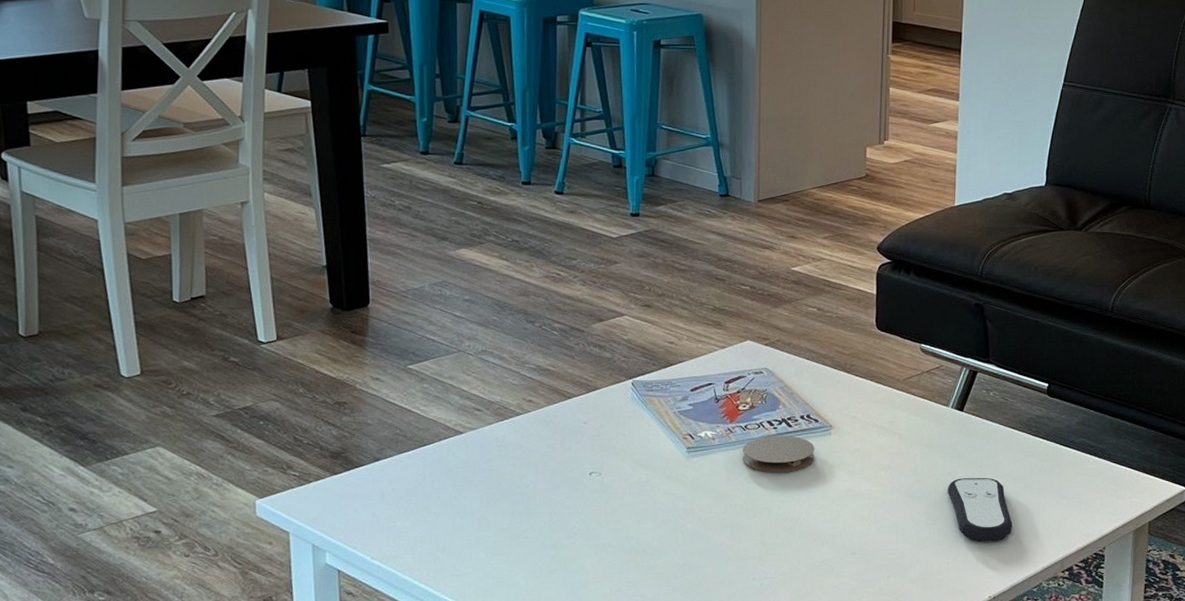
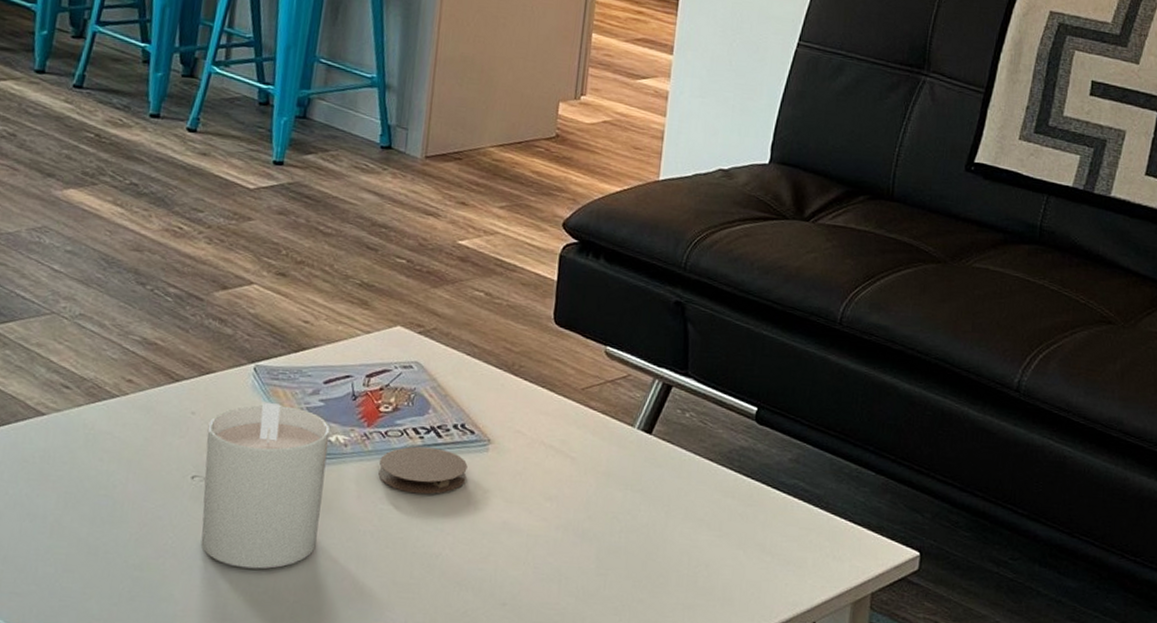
candle: none [598,410,700,541] -> present [201,403,331,570]
remote control: present [947,478,1013,542] -> none [624,518,703,604]

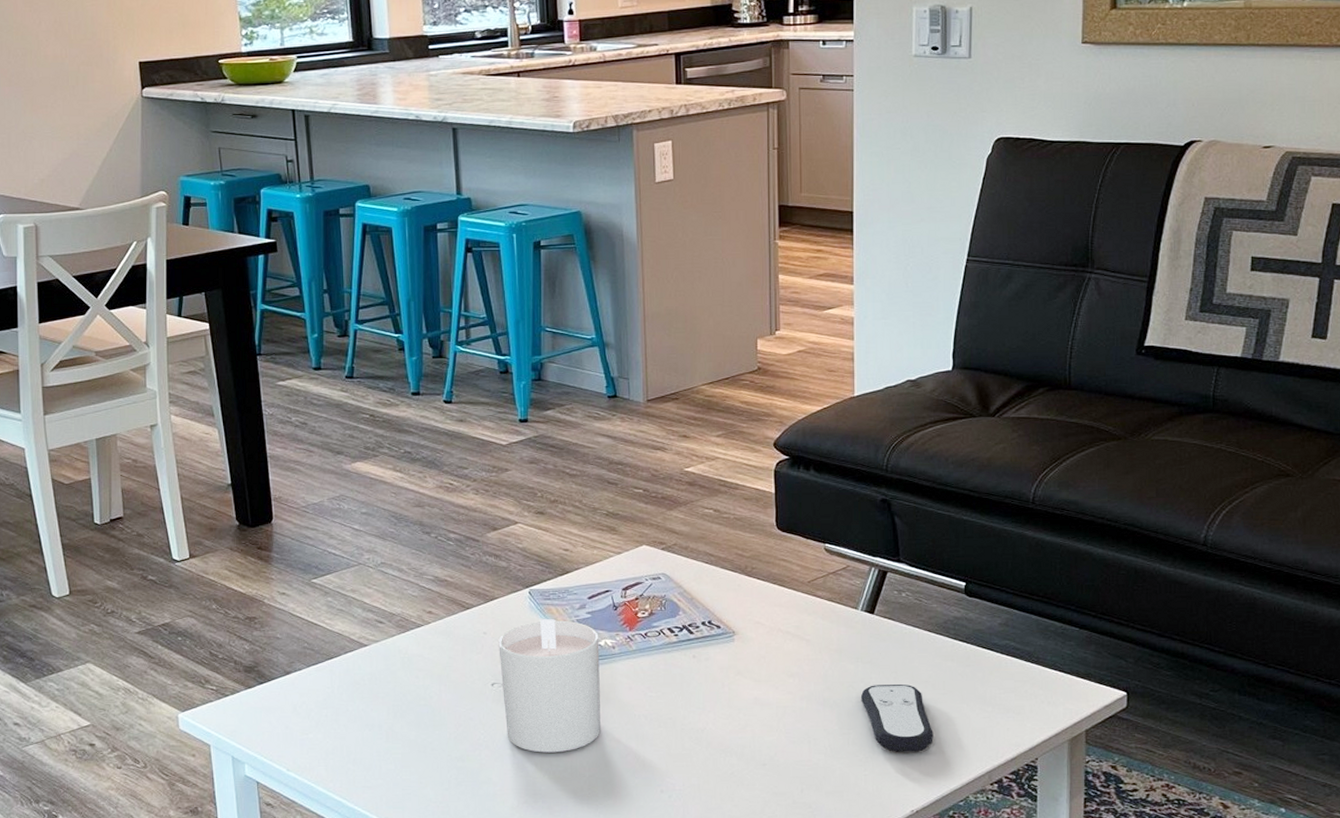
coaster: present [378,446,468,494] -> none [644,643,719,682]
remote control: none [624,518,703,604] -> present [860,685,933,752]

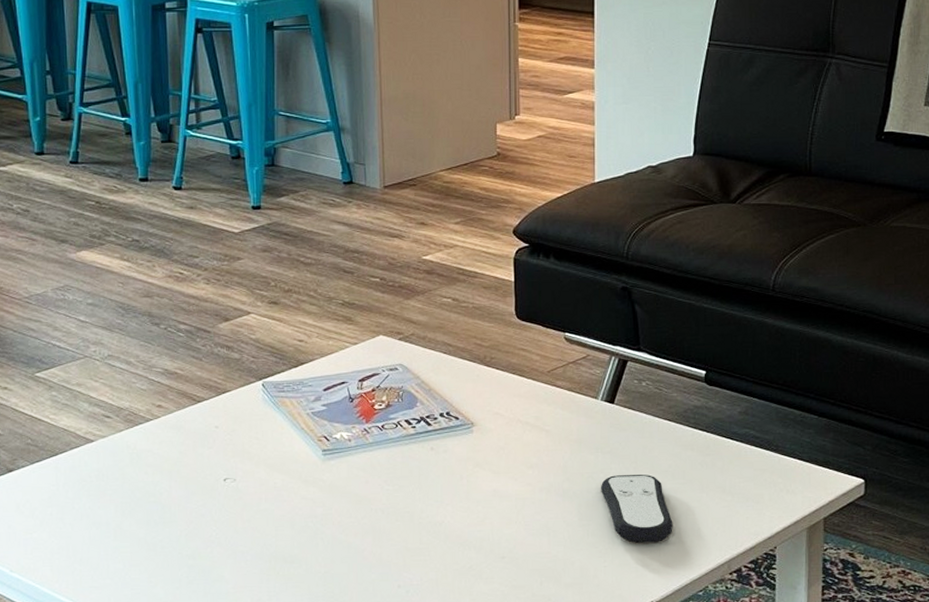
candle: present [498,619,601,753] -> none [231,412,336,549]

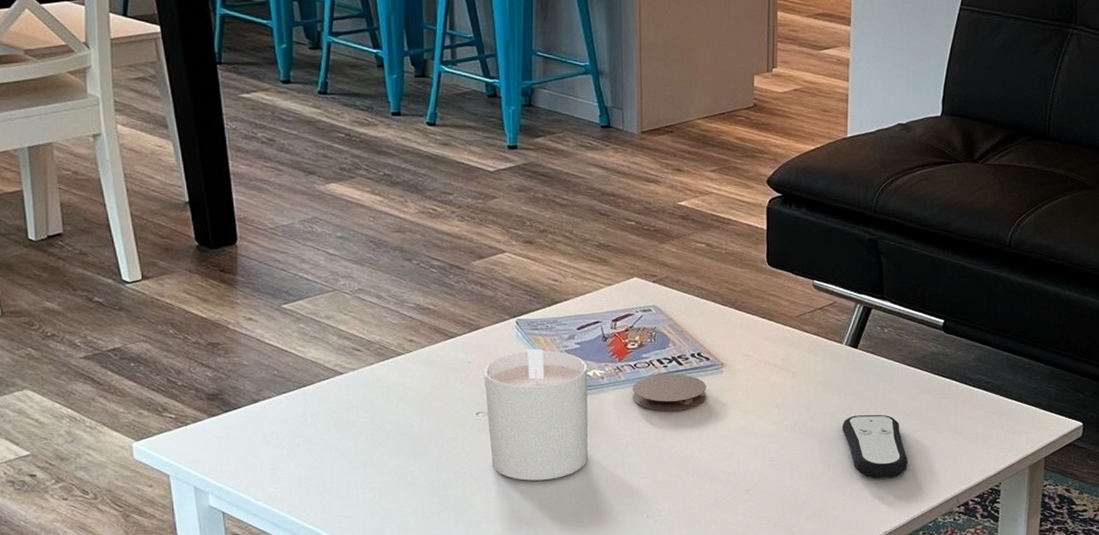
candle: none [231,412,336,549] -> present [484,349,588,481]
coaster: none [381,434,457,474] -> present [633,374,707,411]

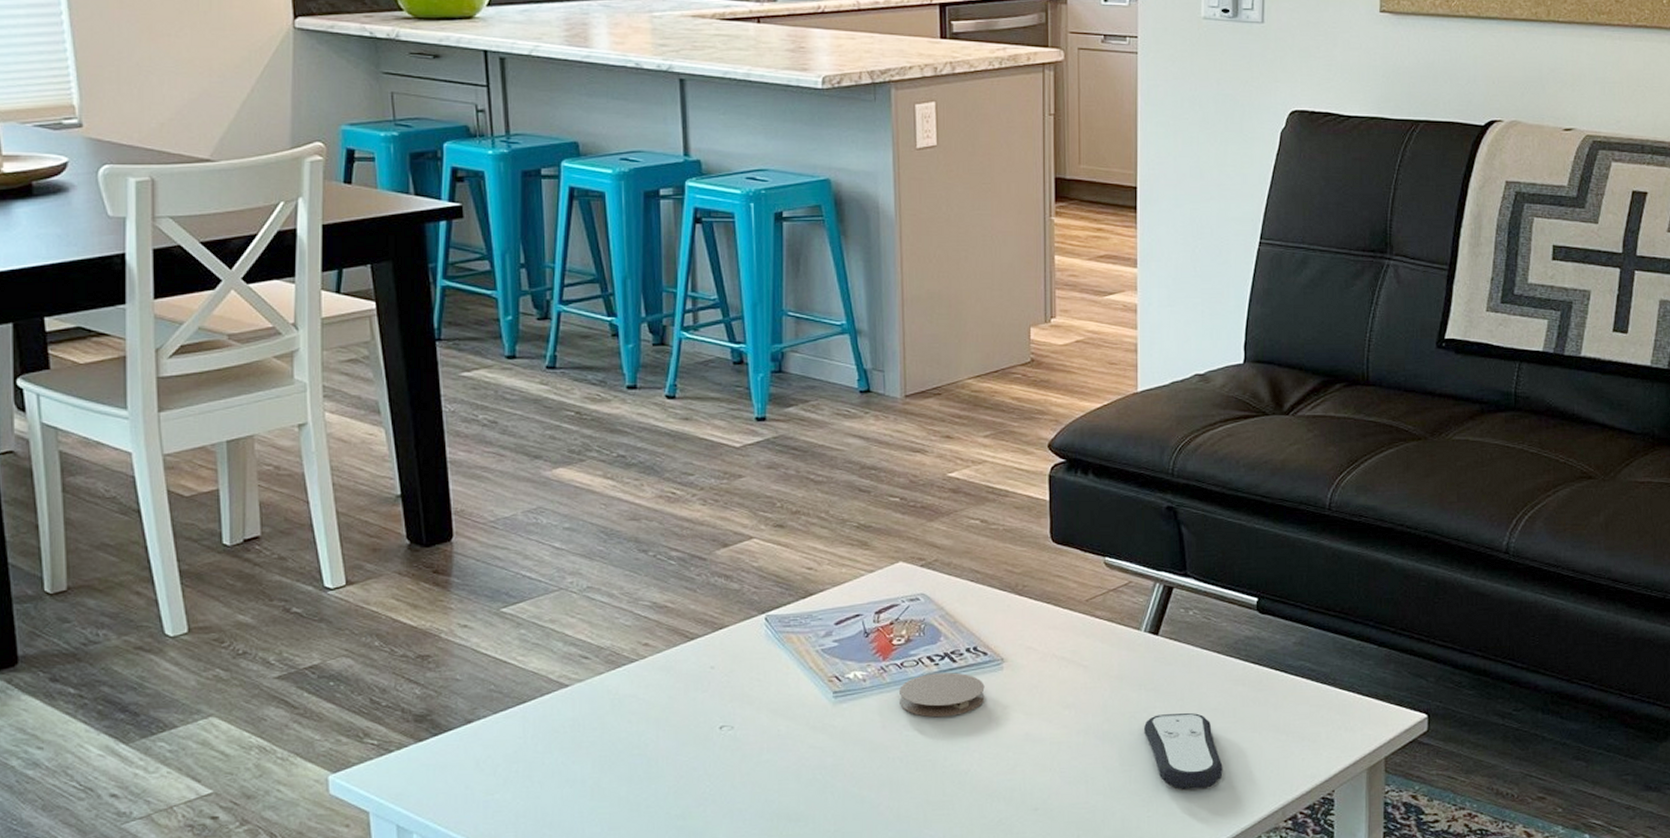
candle: present [484,349,588,481] -> none [728,649,848,806]

